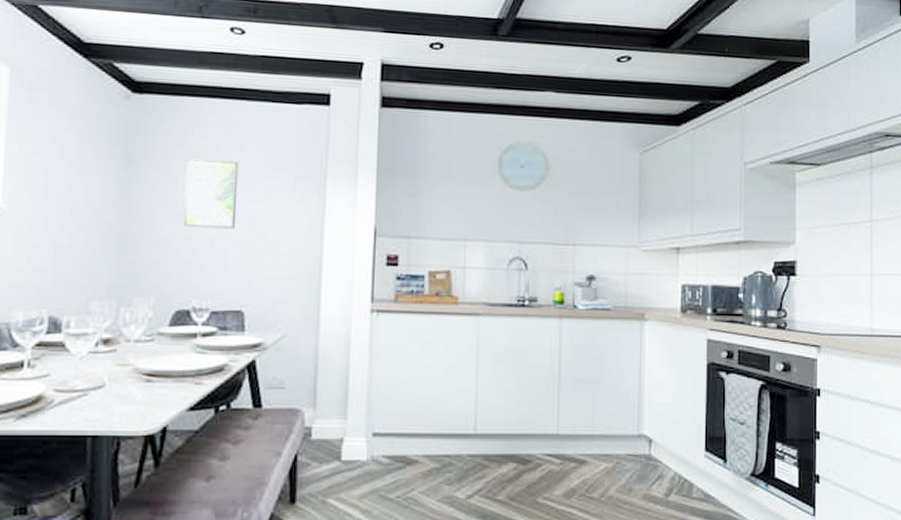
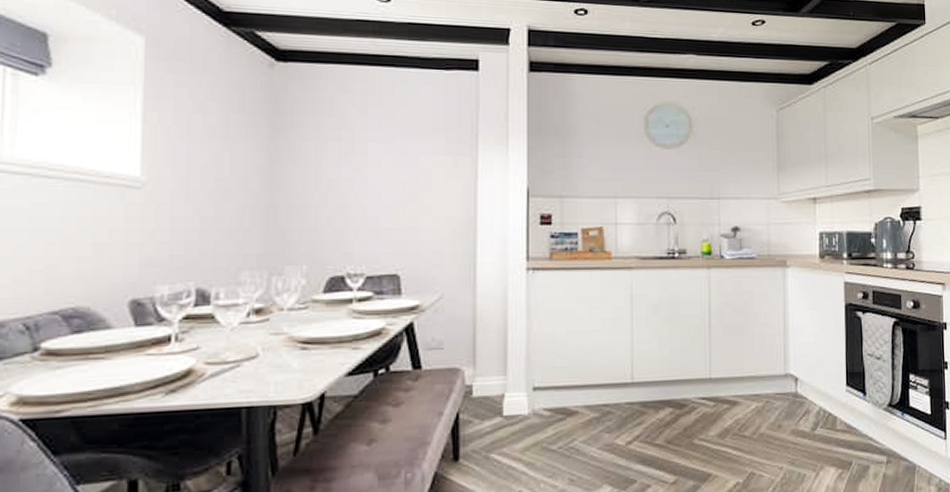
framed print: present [183,158,239,229] -> none [334,125,389,194]

